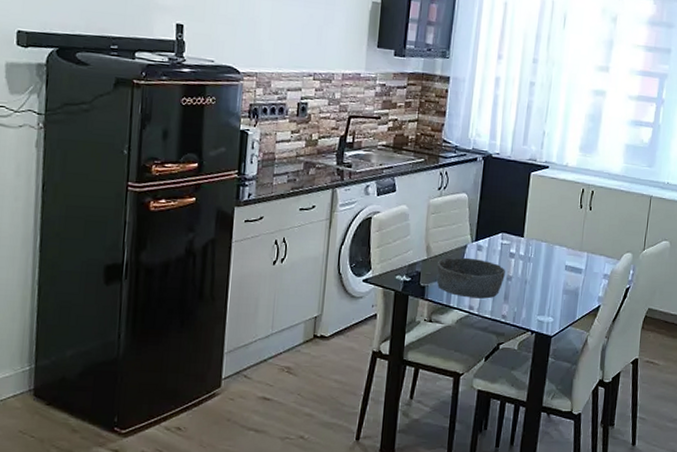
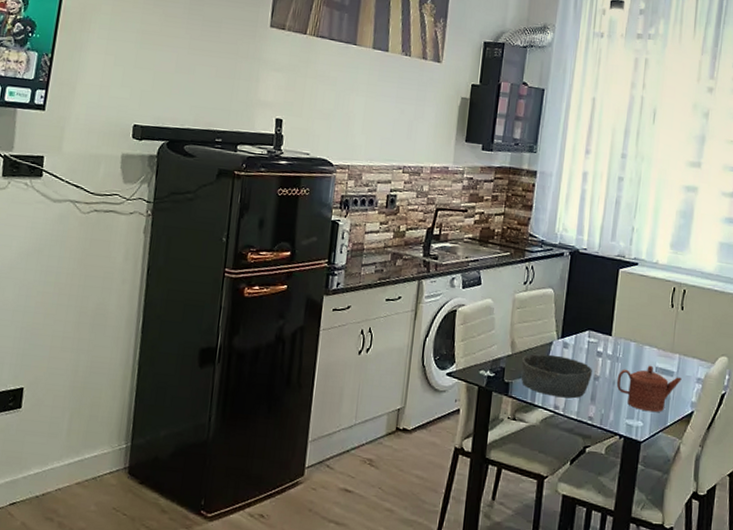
teapot: none [528,263,590,308] -> present [616,365,682,413]

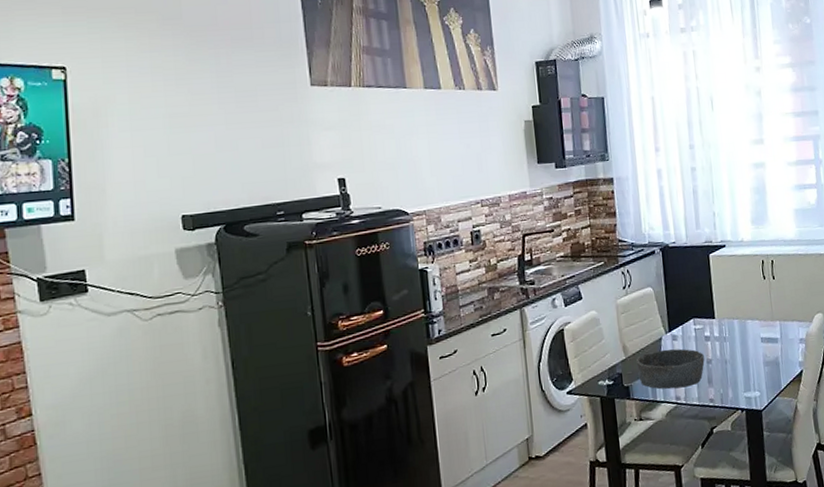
teapot: present [616,365,682,413] -> none [728,337,786,381]

